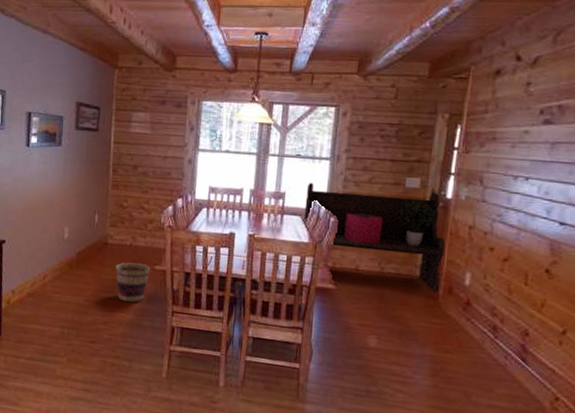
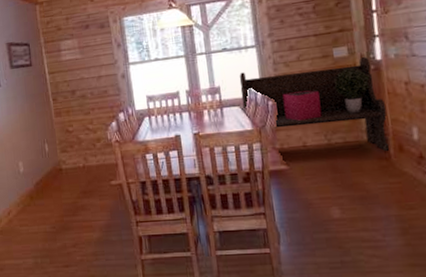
basket: present [115,262,151,303] -> none [74,182,107,221]

